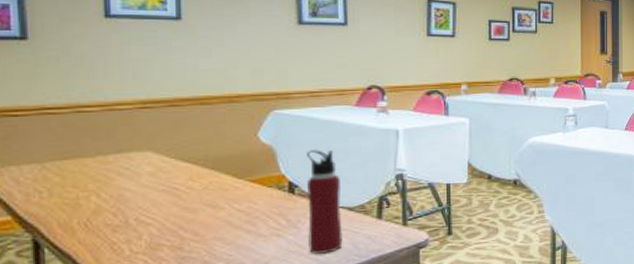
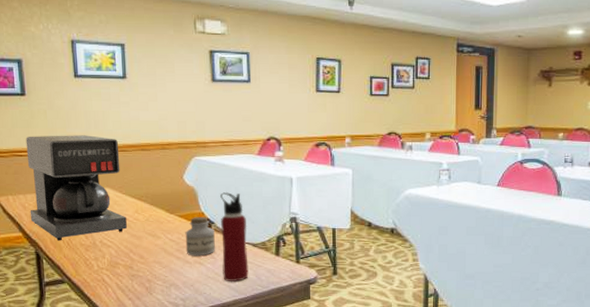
coffee maker: none [24,88,176,223] -> present [25,135,127,241]
jar: none [258,179,299,228] -> present [185,216,215,256]

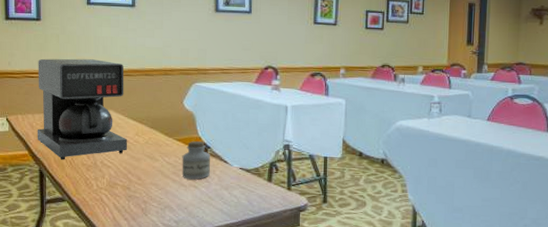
water bottle: present [220,192,249,283] -> none [216,118,242,207]

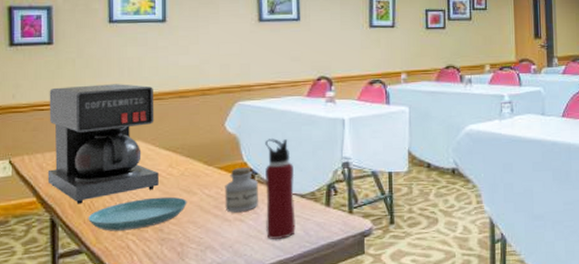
saucer: none [69,160,150,186] -> present [88,196,187,231]
water bottle: none [216,118,242,207] -> present [265,139,296,240]

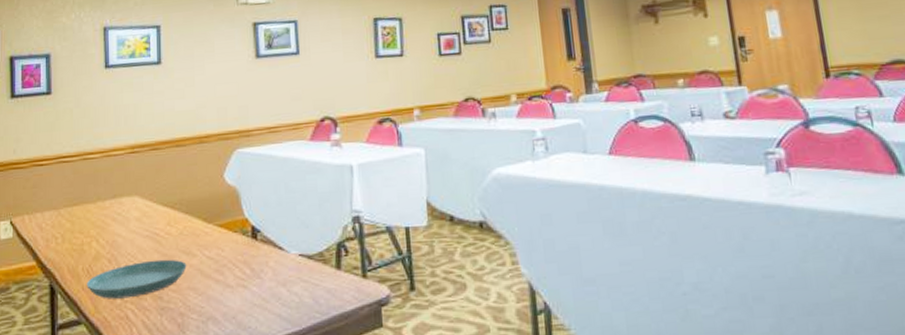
coffee maker: present [47,84,159,204] -> none [47,133,157,269]
jar: present [225,166,258,213] -> none [225,223,262,278]
water bottle: present [265,139,296,240] -> none [267,190,304,310]

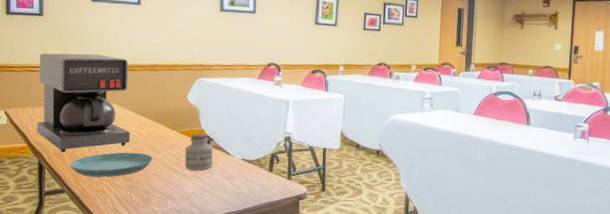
coffee maker: none [47,133,157,269] -> present [36,53,130,152]
jar: none [225,223,262,278] -> present [184,133,213,171]

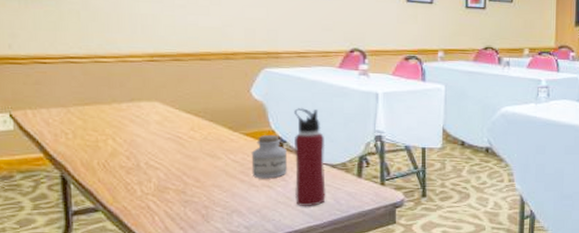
coffee maker: present [36,53,130,152] -> none [51,40,180,163]
saucer: present [70,152,153,178] -> none [103,160,211,191]
water bottle: none [218,112,244,196] -> present [294,108,326,207]

